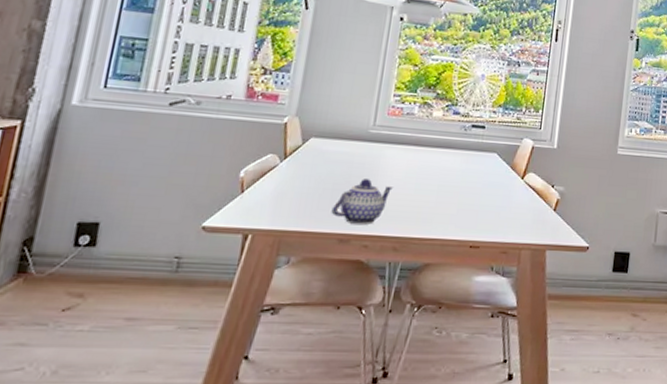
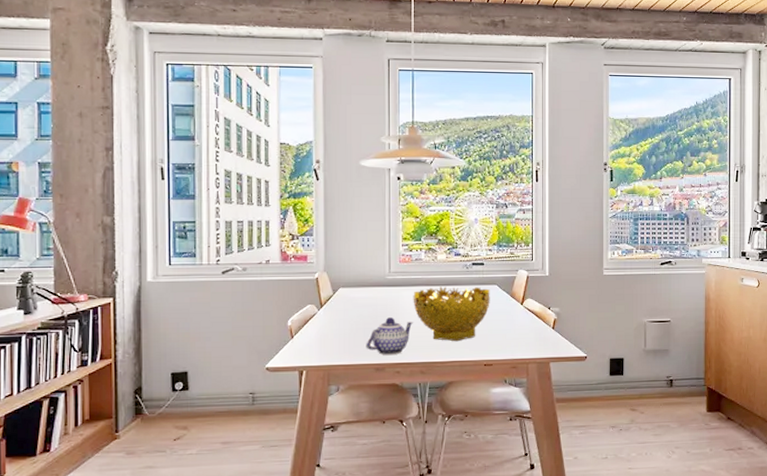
decorative bowl: none [396,148,488,216] -> present [413,287,490,342]

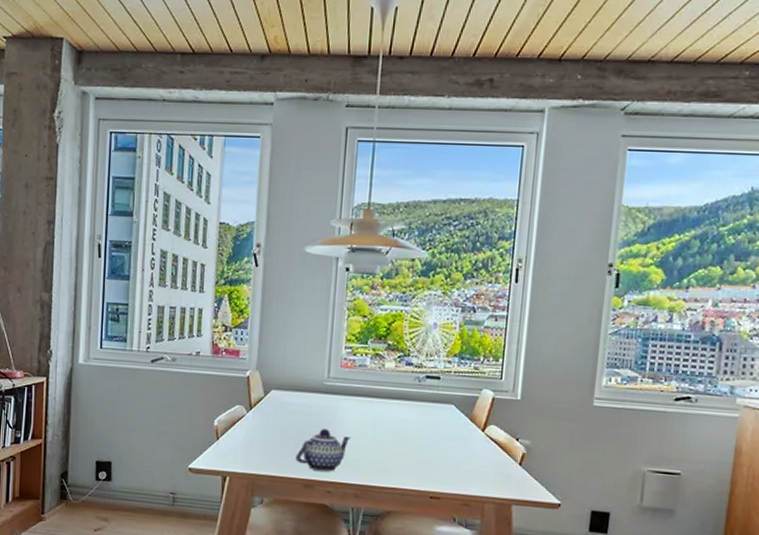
decorative bowl: present [413,287,490,342] -> none [352,400,445,466]

